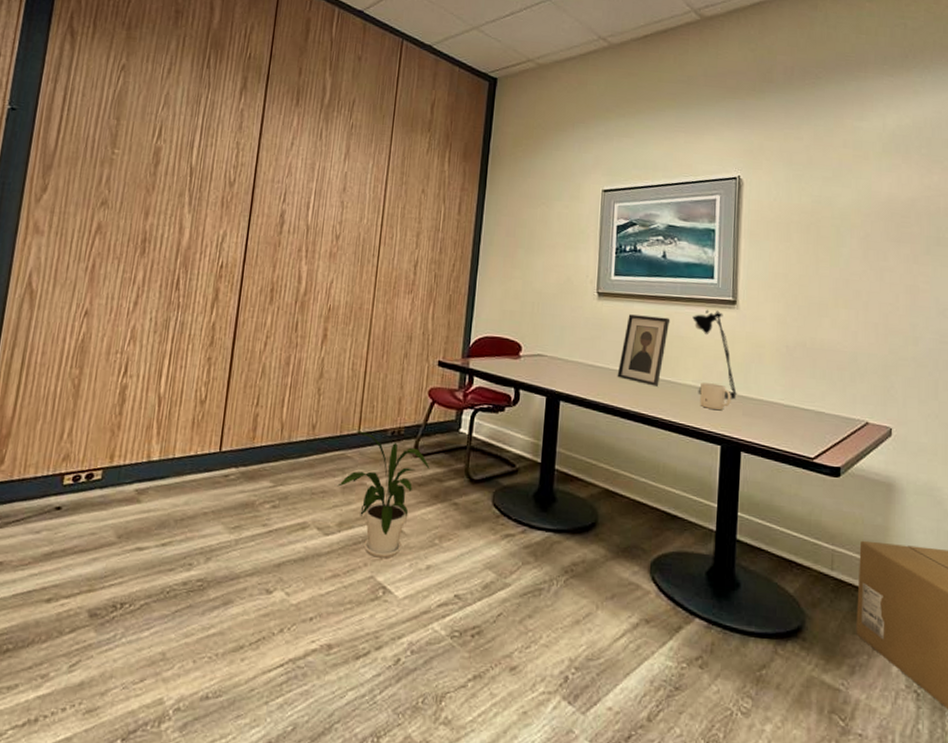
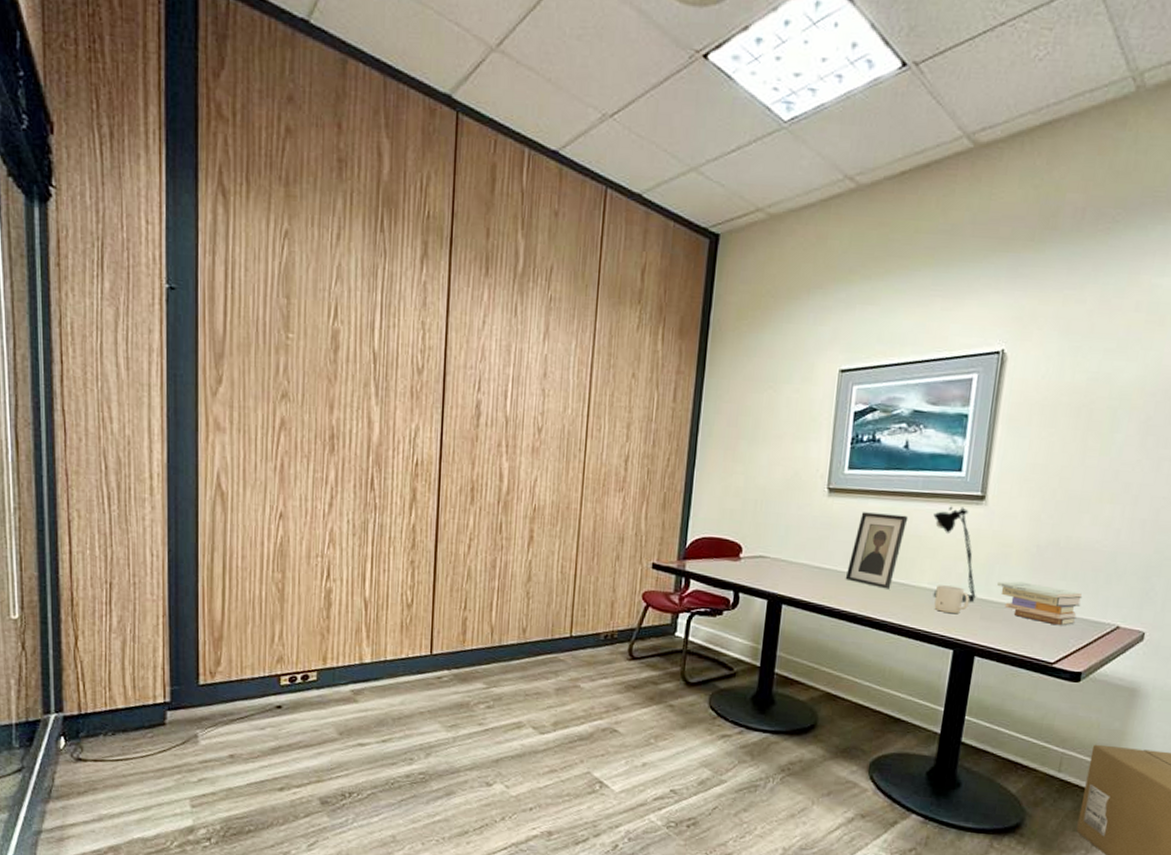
house plant: present [337,430,430,558] -> none [551,634,645,756]
books: none [755,379,832,422] -> present [997,581,1083,626]

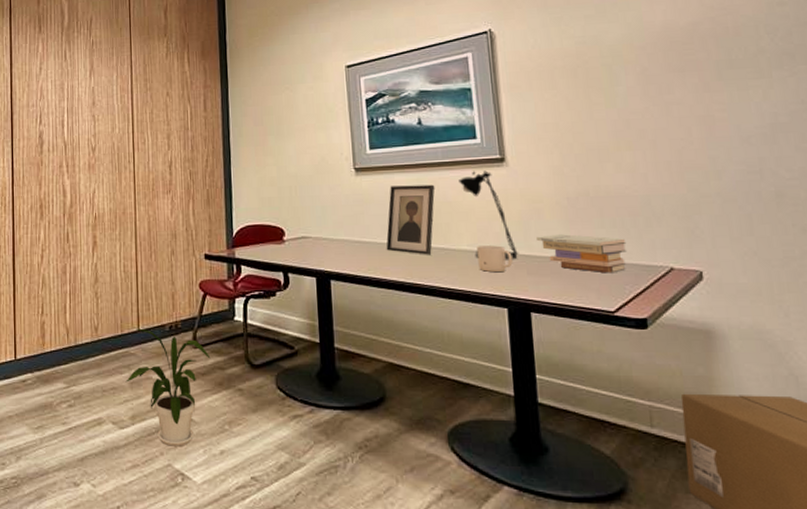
house plant: none [551,634,645,756] -> present [125,328,211,446]

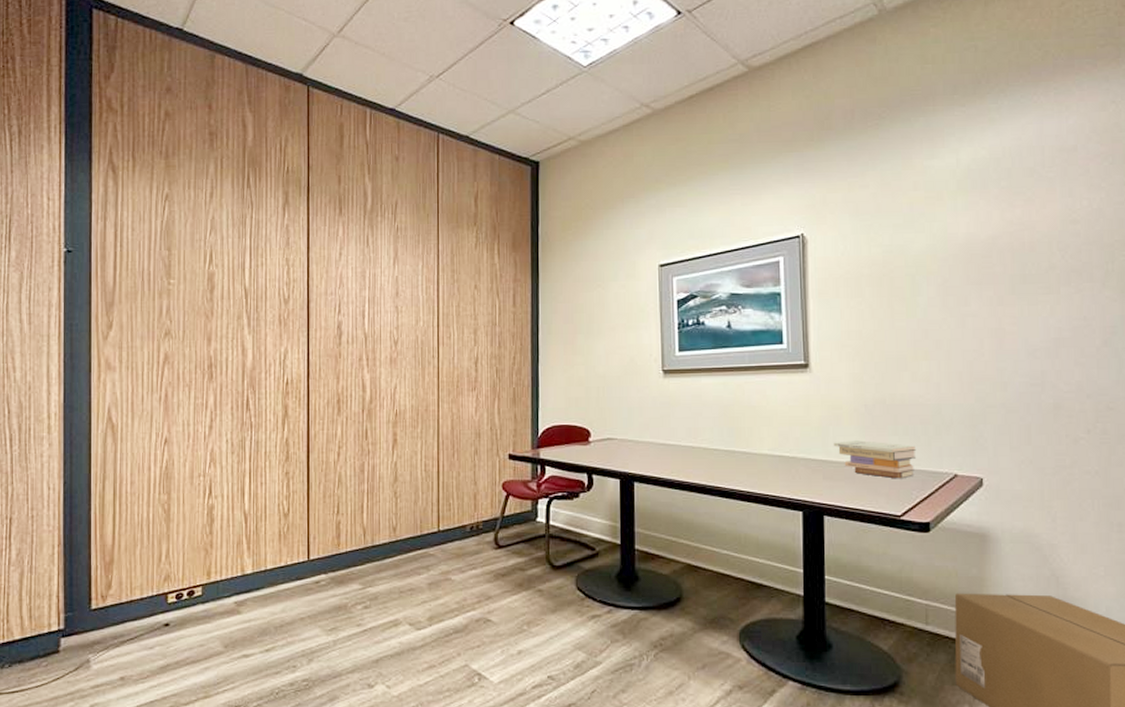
house plant: present [125,328,211,446] -> none [423,529,511,647]
picture frame: present [386,184,435,255] -> none [690,388,741,459]
desk lamp: present [458,170,519,260] -> none [763,376,817,465]
mug: present [477,245,513,273] -> none [777,450,810,477]

